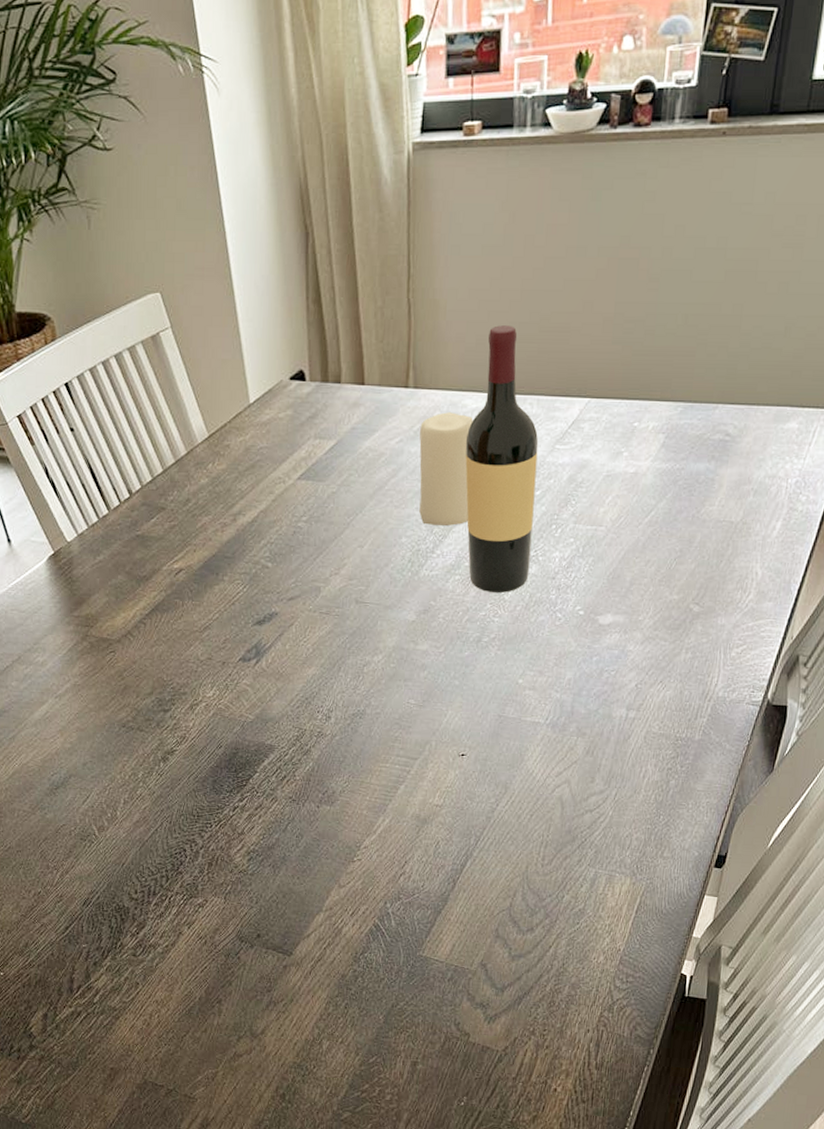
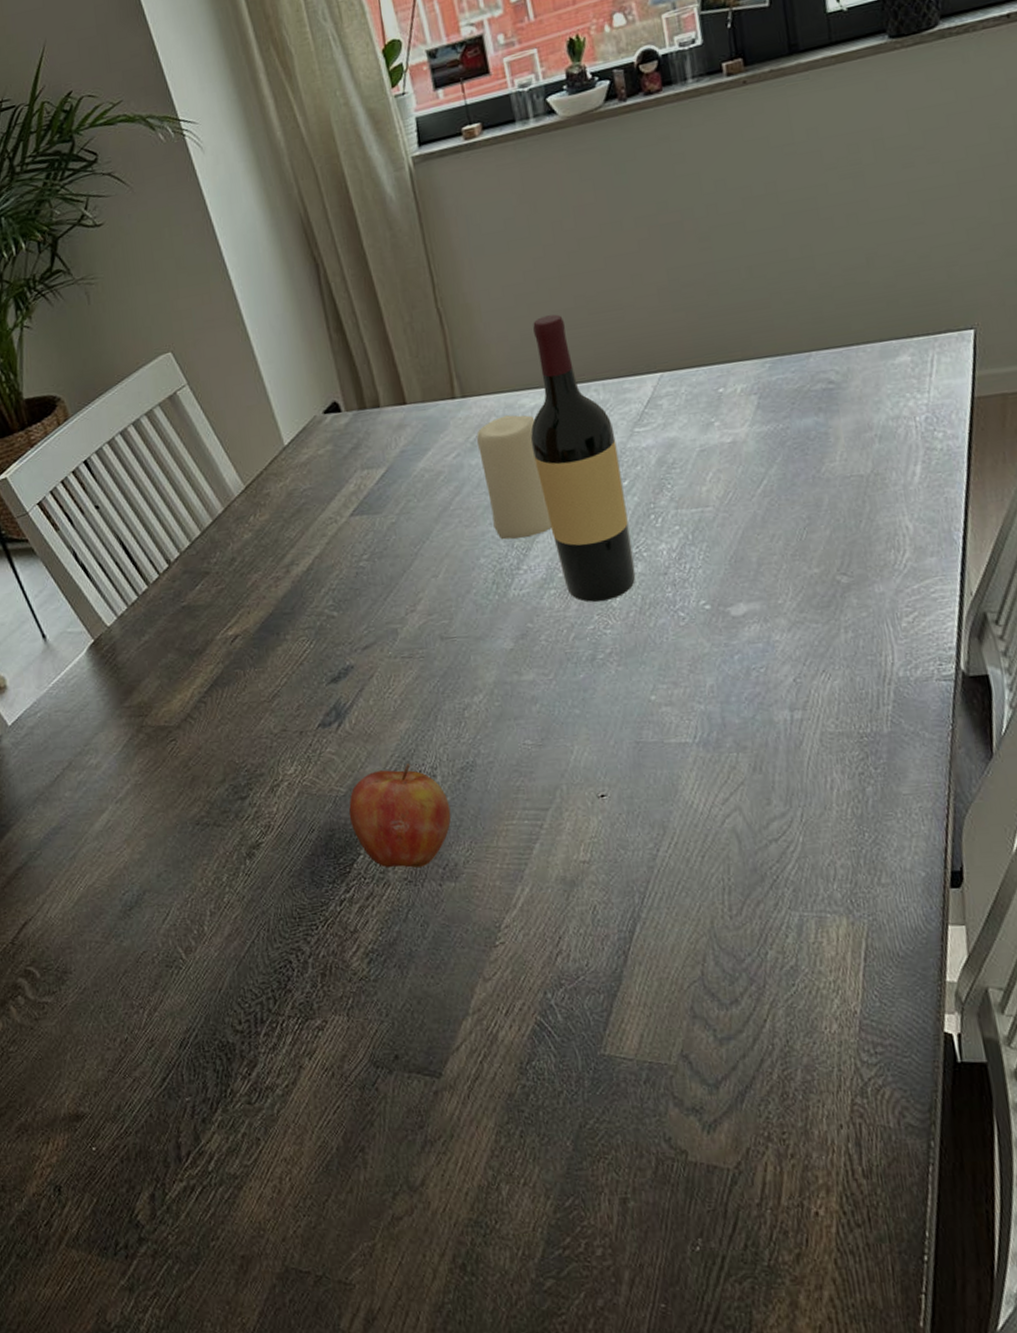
apple: none [253,703,338,790] -> present [348,763,452,868]

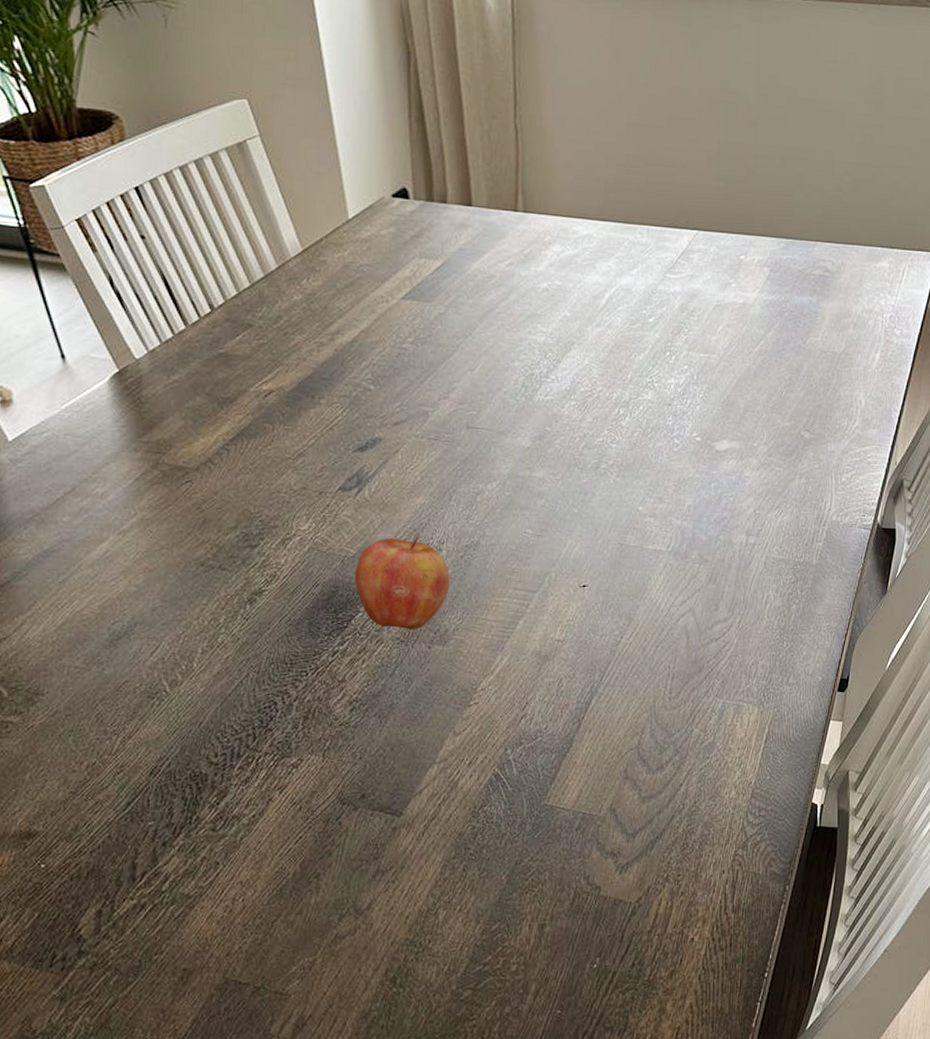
candle: present [476,415,552,540] -> none [530,237,584,351]
wine bottle: present [530,314,636,602] -> none [577,156,650,419]

